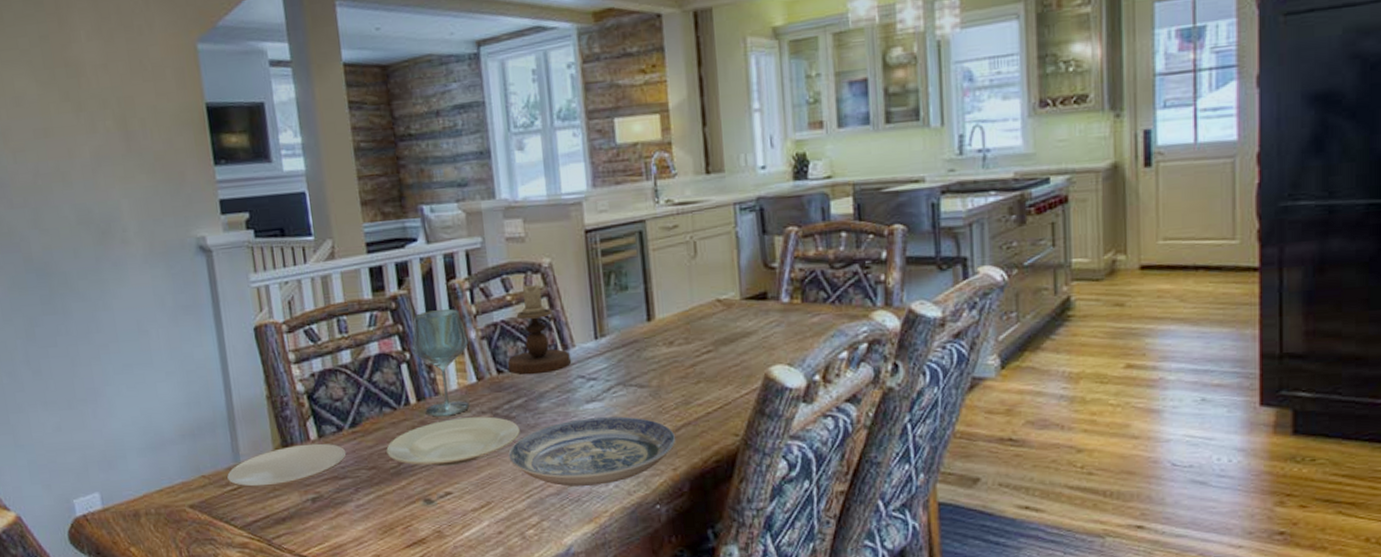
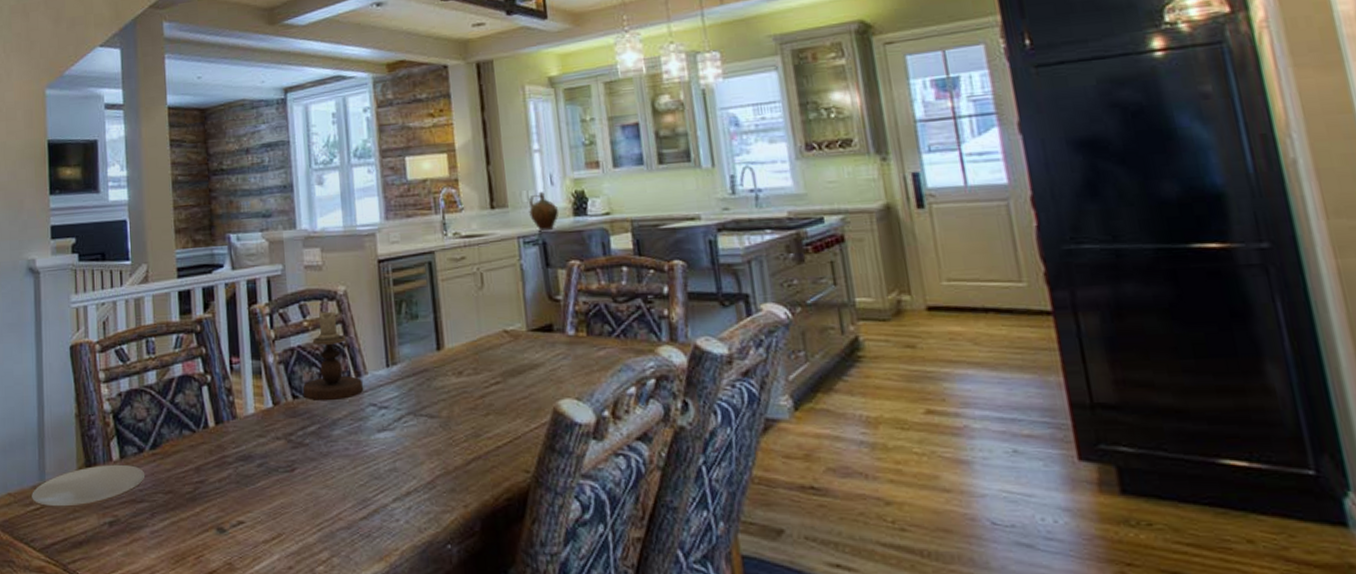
plate: present [386,416,520,467] -> none [183,442,313,494]
wine glass: present [411,309,470,417] -> none [213,333,266,441]
plate: present [508,416,677,487] -> none [301,447,467,520]
ceramic jug: none [747,154,779,197] -> present [529,191,560,232]

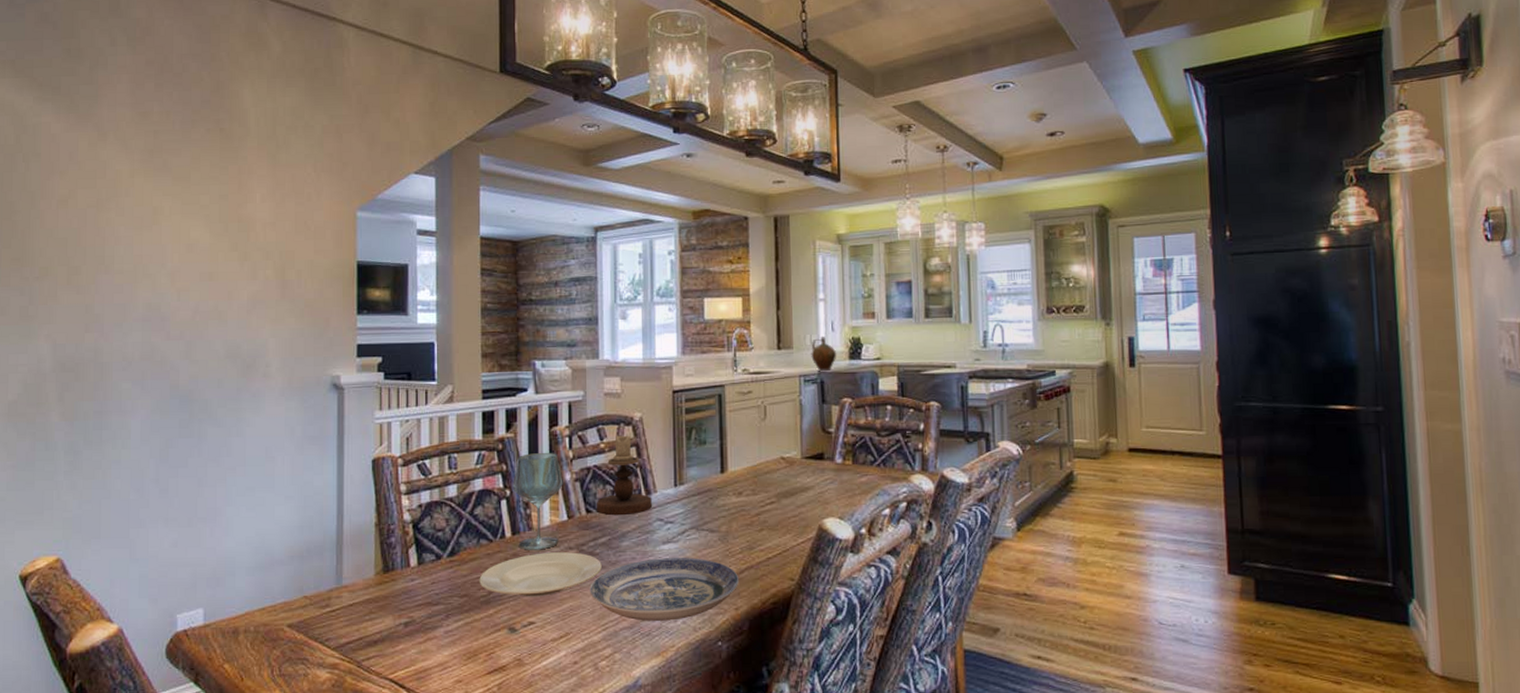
plate: present [32,464,146,509] -> none [328,570,442,610]
plate: none [183,442,313,494] -> present [479,552,602,597]
wine glass: none [213,333,266,441] -> present [513,453,563,550]
plate: none [301,447,467,520] -> present [590,558,740,621]

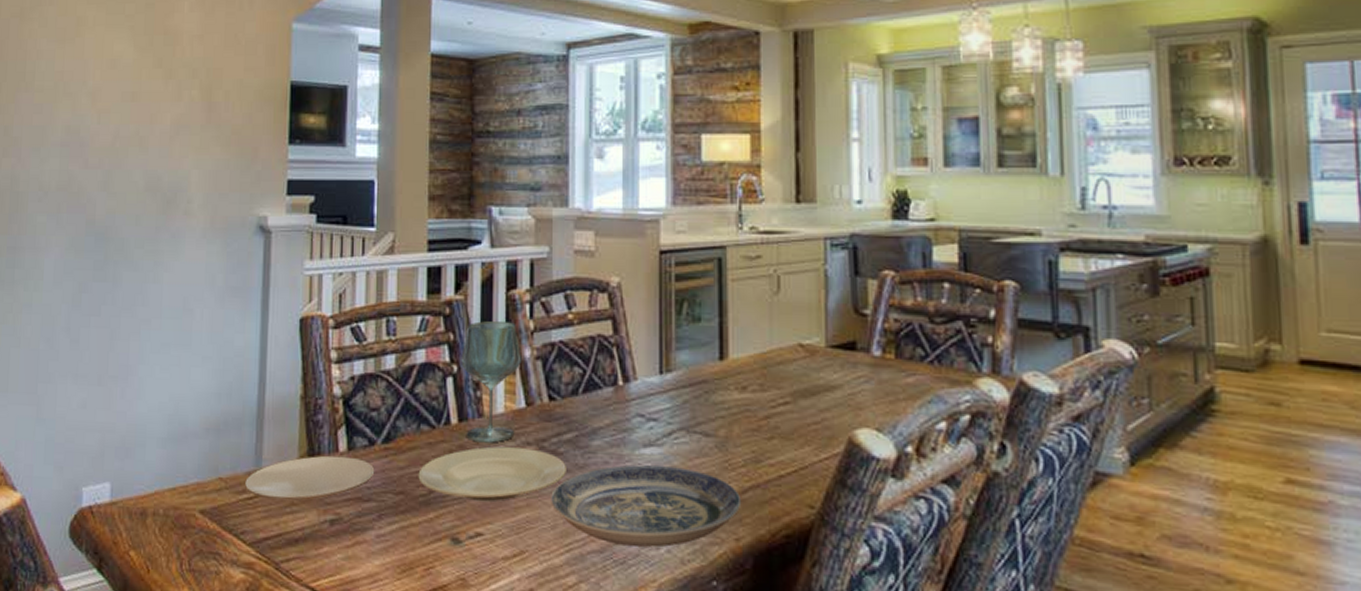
plate: none [328,570,442,610] -> present [245,455,375,501]
candlestick: present [596,435,652,516] -> none [561,304,630,407]
ceramic jug: present [811,336,837,372] -> none [840,187,876,234]

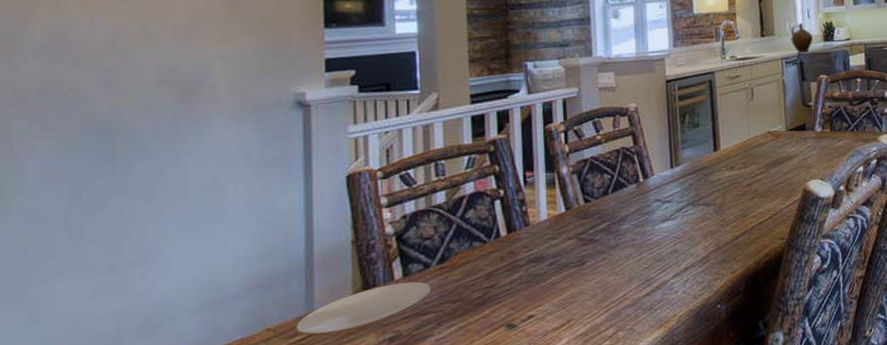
plate: present [418,446,566,502] -> none [473,241,602,293]
wine glass: present [461,321,522,443] -> none [506,149,560,247]
plate: present [551,465,742,548] -> none [590,231,735,298]
ceramic jug: none [840,187,876,234] -> present [791,22,814,54]

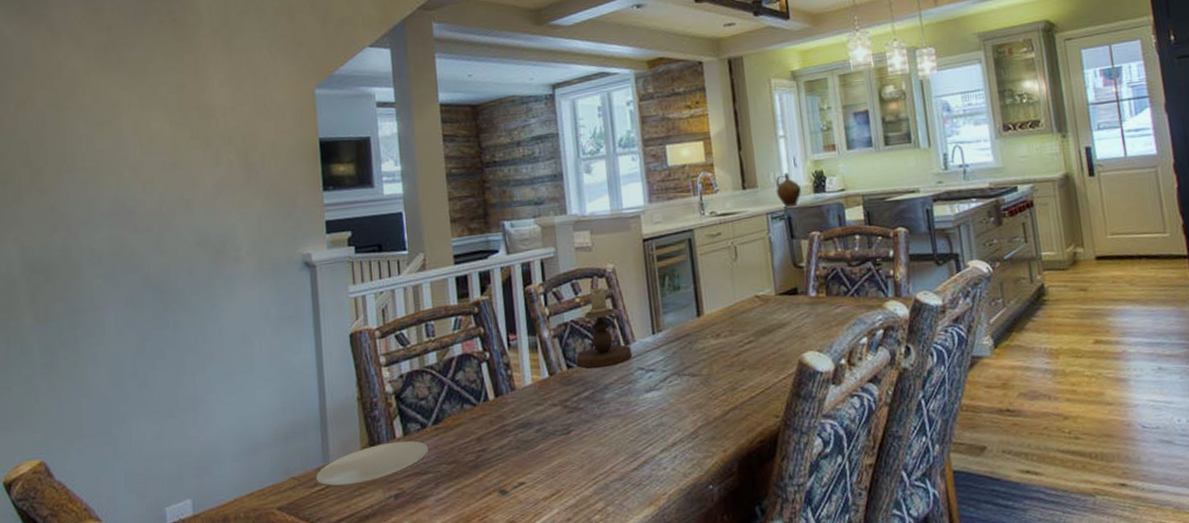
candlestick: none [594,125,650,203] -> present [576,287,632,369]

